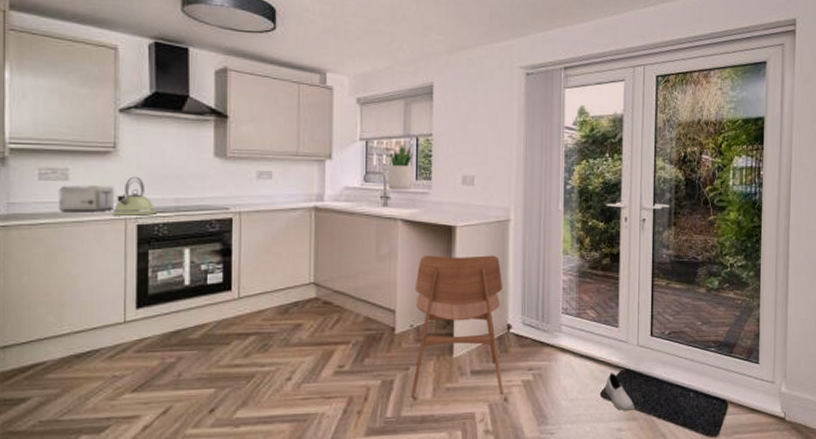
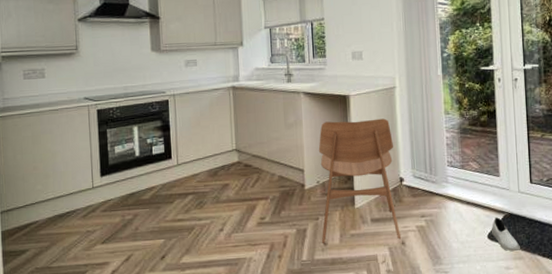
toaster: present [60,186,114,213] -> none [39,80,79,103]
kettle: present [112,176,157,217] -> none [78,71,111,105]
planter: present [388,142,413,190] -> none [289,27,311,68]

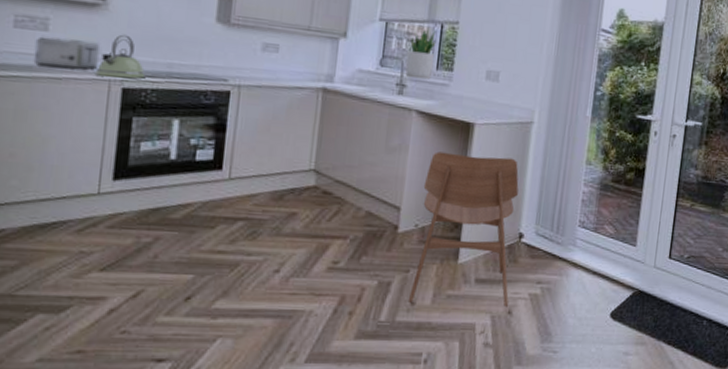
toaster: none [39,80,79,103] -> present [36,38,99,71]
kettle: none [78,71,111,105] -> present [94,34,146,80]
planter: none [289,27,311,68] -> present [405,27,437,80]
shoe: present [491,216,520,252] -> none [615,292,645,336]

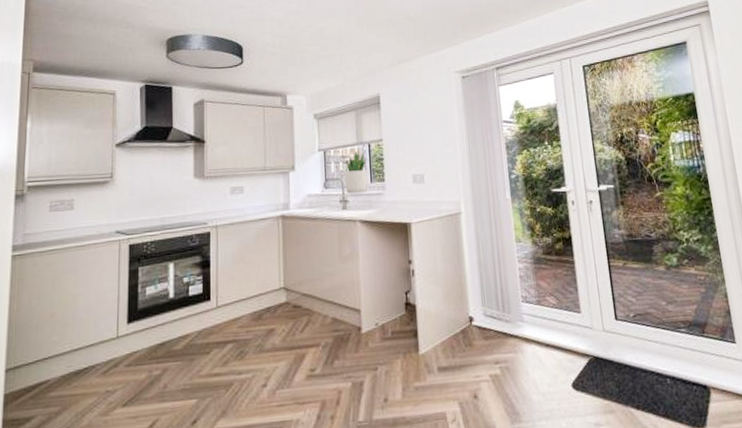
toaster: present [36,38,99,71] -> none [66,212,110,239]
kettle: present [94,34,146,80] -> none [108,201,146,239]
dining chair: present [408,152,519,306] -> none [377,248,472,399]

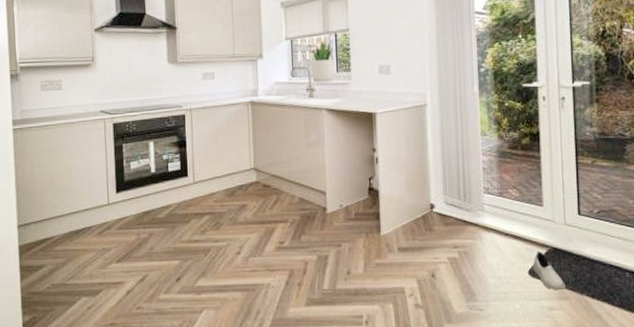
shoe: none [575,360,610,404] -> present [532,250,566,291]

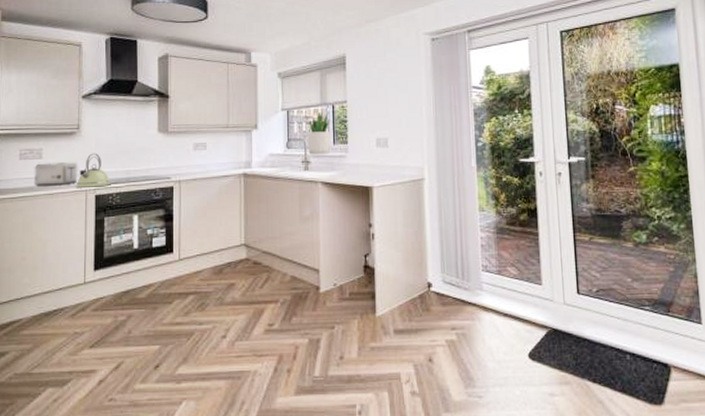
toaster: none [56,93,95,116] -> present [35,162,77,186]
kettle: none [94,83,127,118] -> present [75,153,111,189]
shoe: present [532,250,566,291] -> none [532,332,567,375]

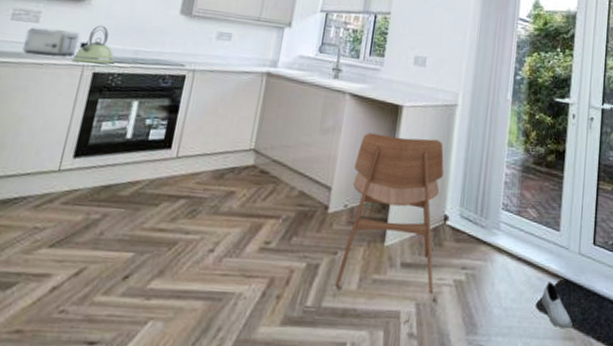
planter: present [308,110,331,155] -> none [341,18,370,65]
dining chair: none [336,214,427,357] -> present [334,133,444,293]
shoe: none [532,332,567,375] -> present [541,280,573,330]

